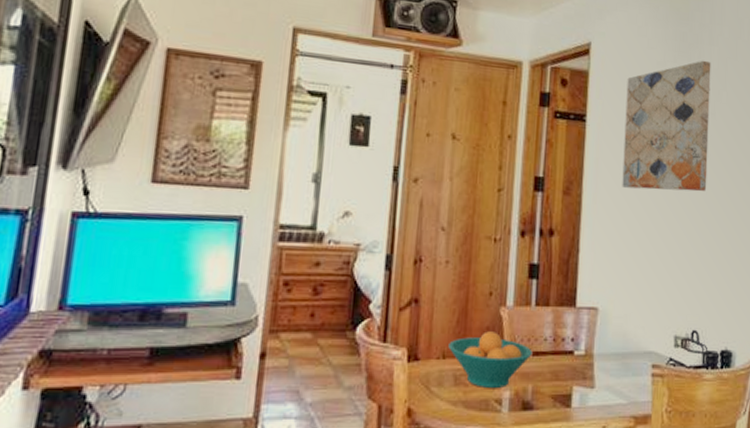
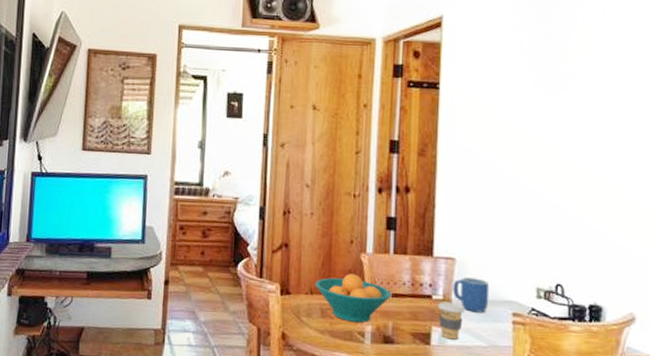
coffee cup: none [579,357,606,399] -> present [438,301,465,340]
mug: none [594,328,631,367] -> present [452,277,490,313]
wall art: present [622,60,711,192] -> none [478,23,575,152]

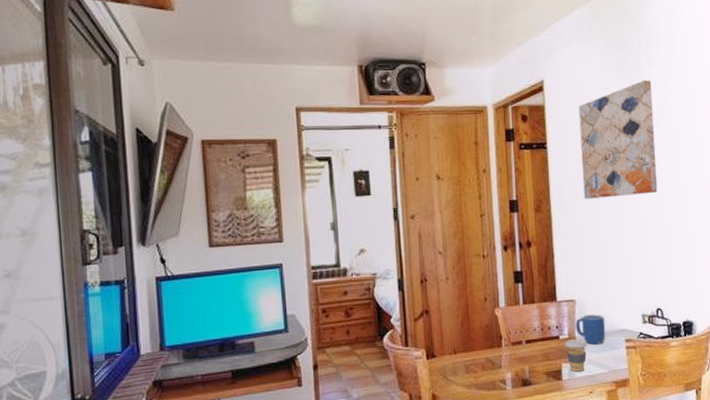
fruit bowl: present [315,274,392,322] -> none [457,328,525,373]
wall art: none [478,23,575,152] -> present [578,80,658,199]

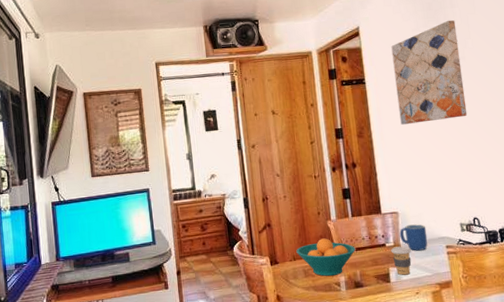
fruit bowl: none [457,328,525,373] -> present [296,238,356,276]

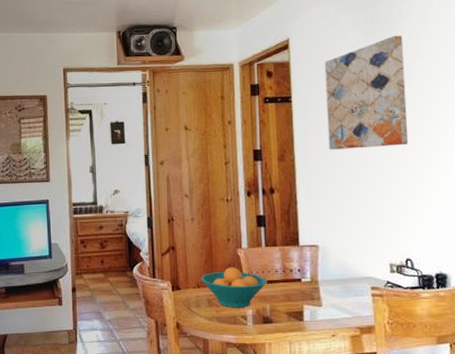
coffee cup: present [391,246,412,275] -> none [307,283,330,315]
mug: present [399,224,428,251] -> none [318,260,350,290]

